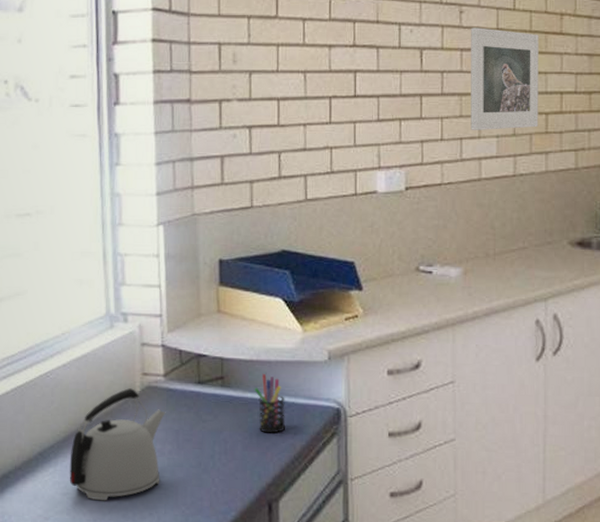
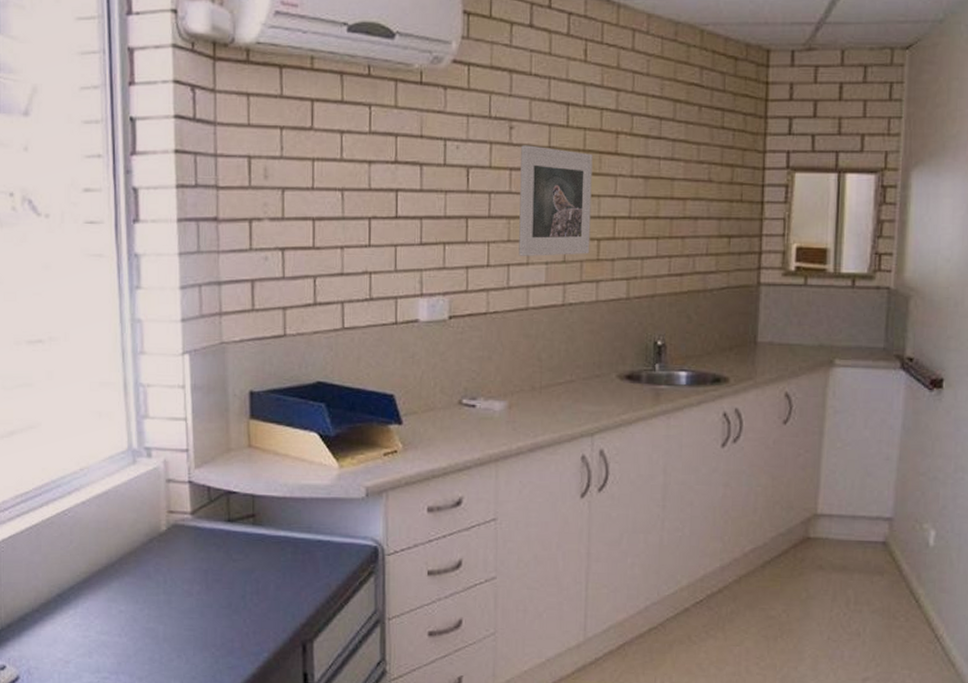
kettle: present [69,388,166,501] -> none [91,527,194,644]
pen holder: present [254,374,286,434] -> none [287,511,321,573]

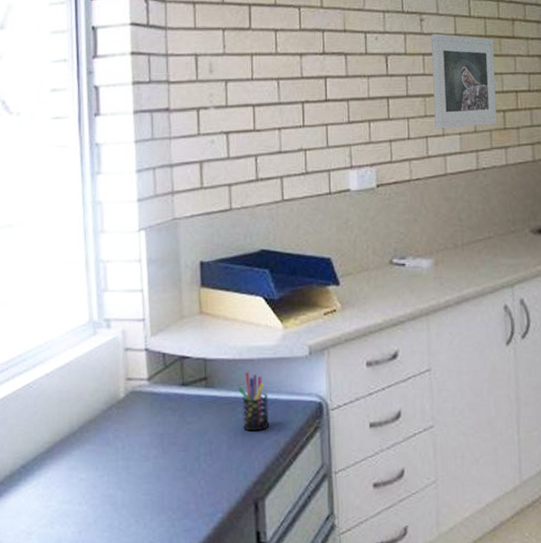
pen holder: none [287,511,321,573] -> present [237,372,270,431]

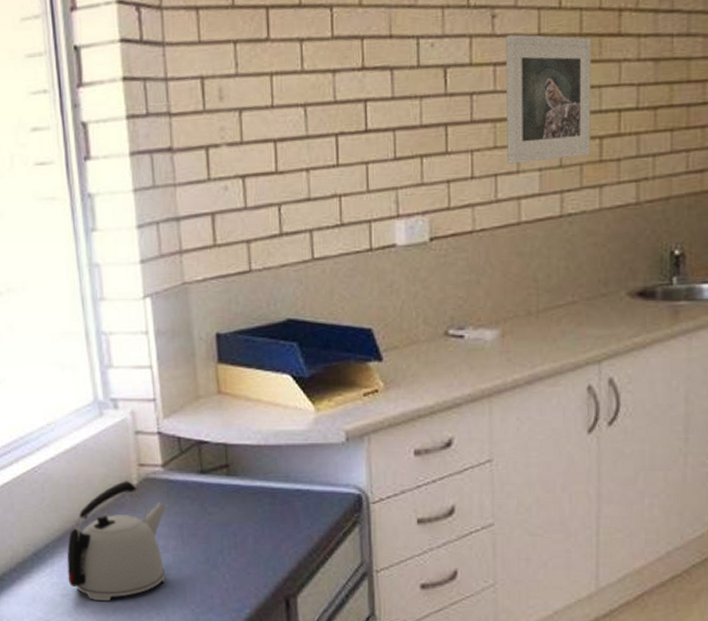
kettle: none [53,394,151,512] -> present [67,481,168,602]
pen holder: present [237,372,270,431] -> none [263,460,301,524]

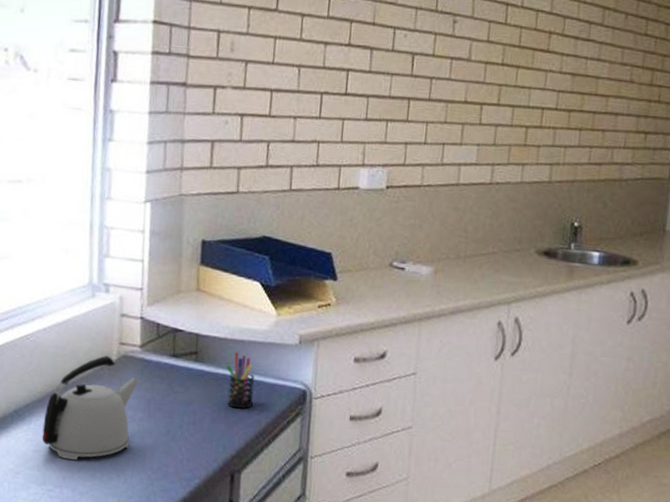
pen holder: none [263,460,301,524] -> present [226,352,255,409]
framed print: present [506,34,591,164] -> none [453,38,527,140]

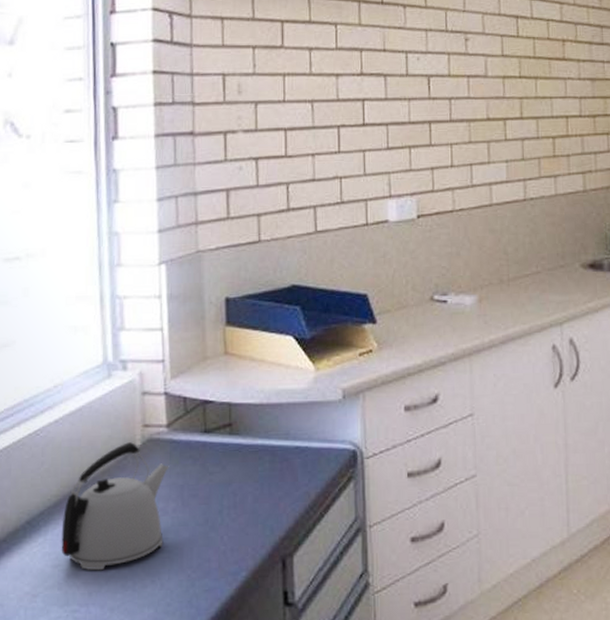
pen holder: present [226,352,255,409] -> none [265,418,299,482]

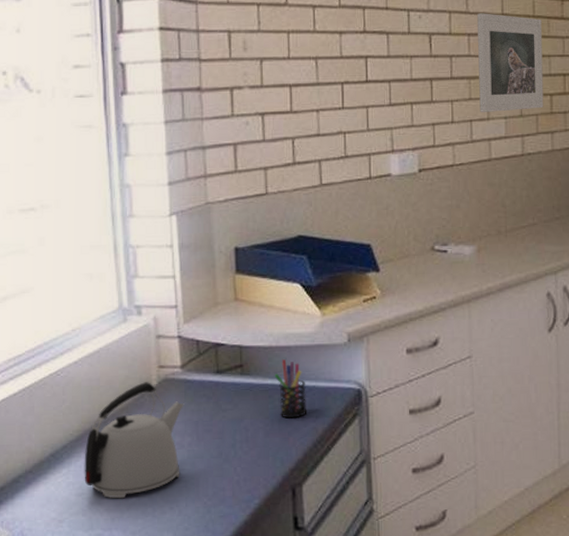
pen holder: none [265,418,299,482] -> present [274,360,307,418]
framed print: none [477,54,546,156] -> present [477,13,544,112]

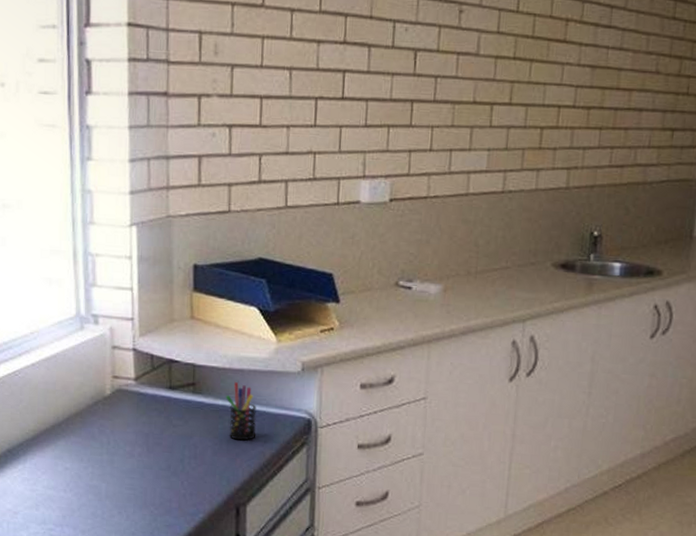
kettle: present [84,382,184,499] -> none [38,390,136,499]
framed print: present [477,13,544,112] -> none [461,29,541,143]

